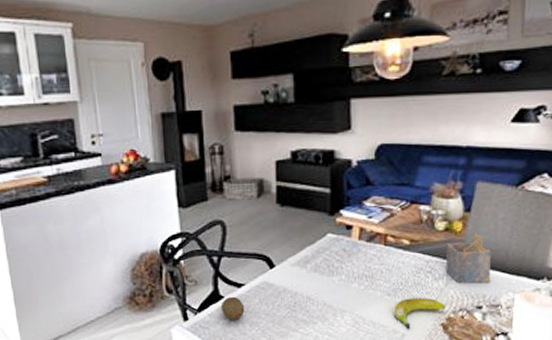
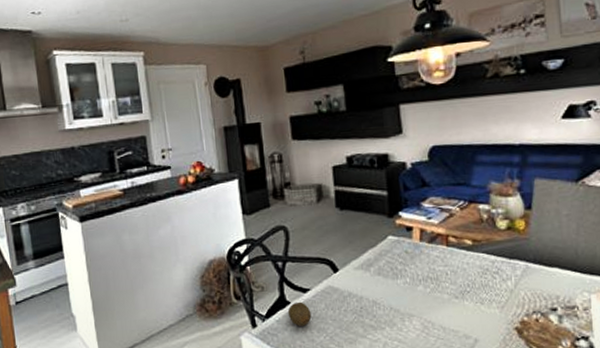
banana: present [394,298,445,329] -> none [464,300,517,334]
napkin holder: present [445,233,491,284] -> none [510,231,562,285]

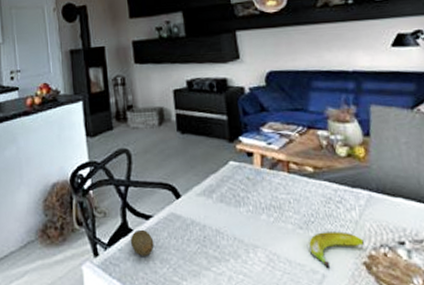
banana: none [464,300,517,334] -> present [309,231,364,269]

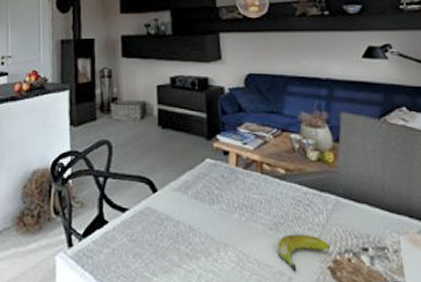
fruit: present [130,229,154,256] -> none [105,222,128,249]

